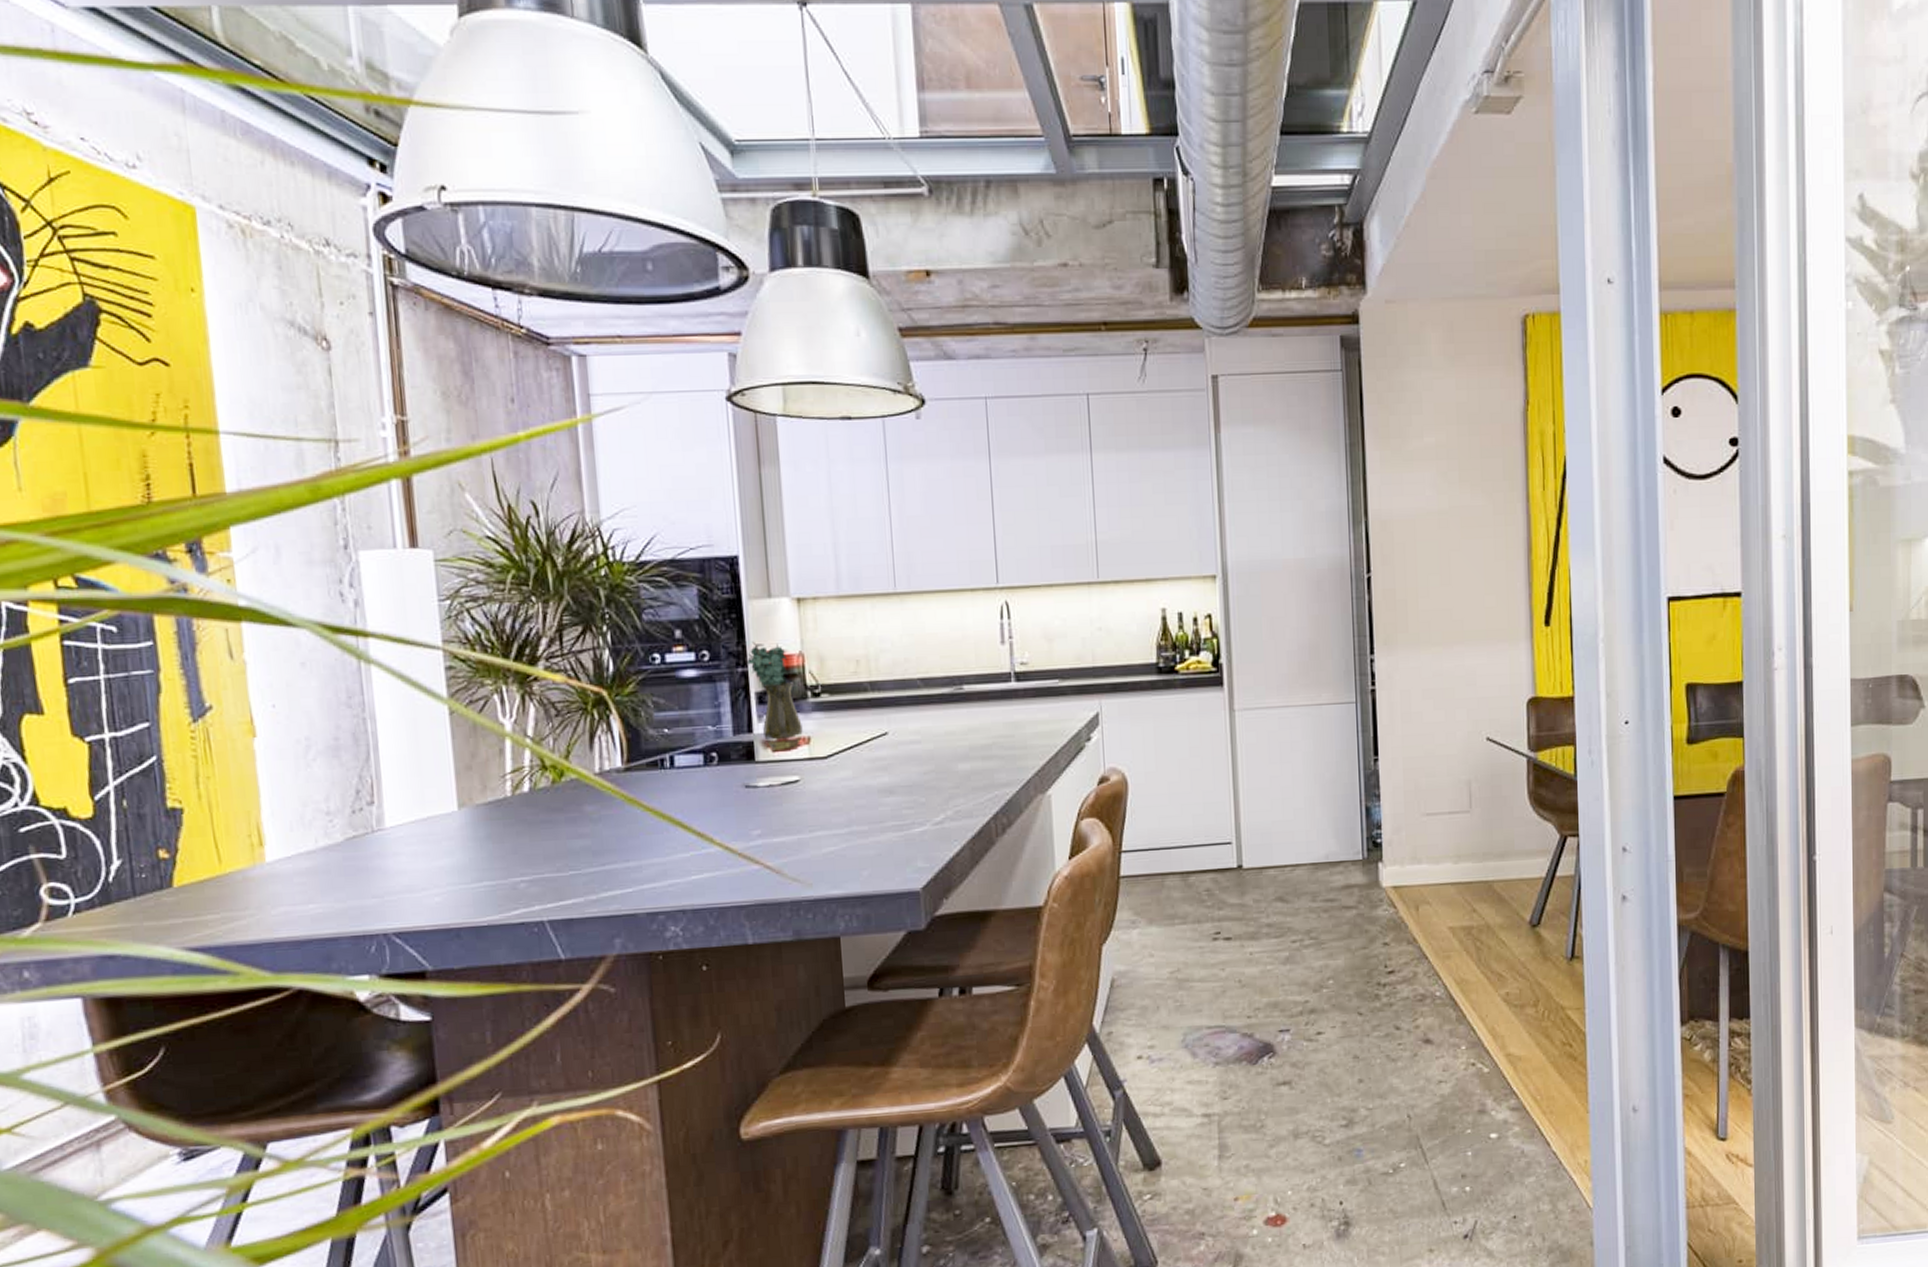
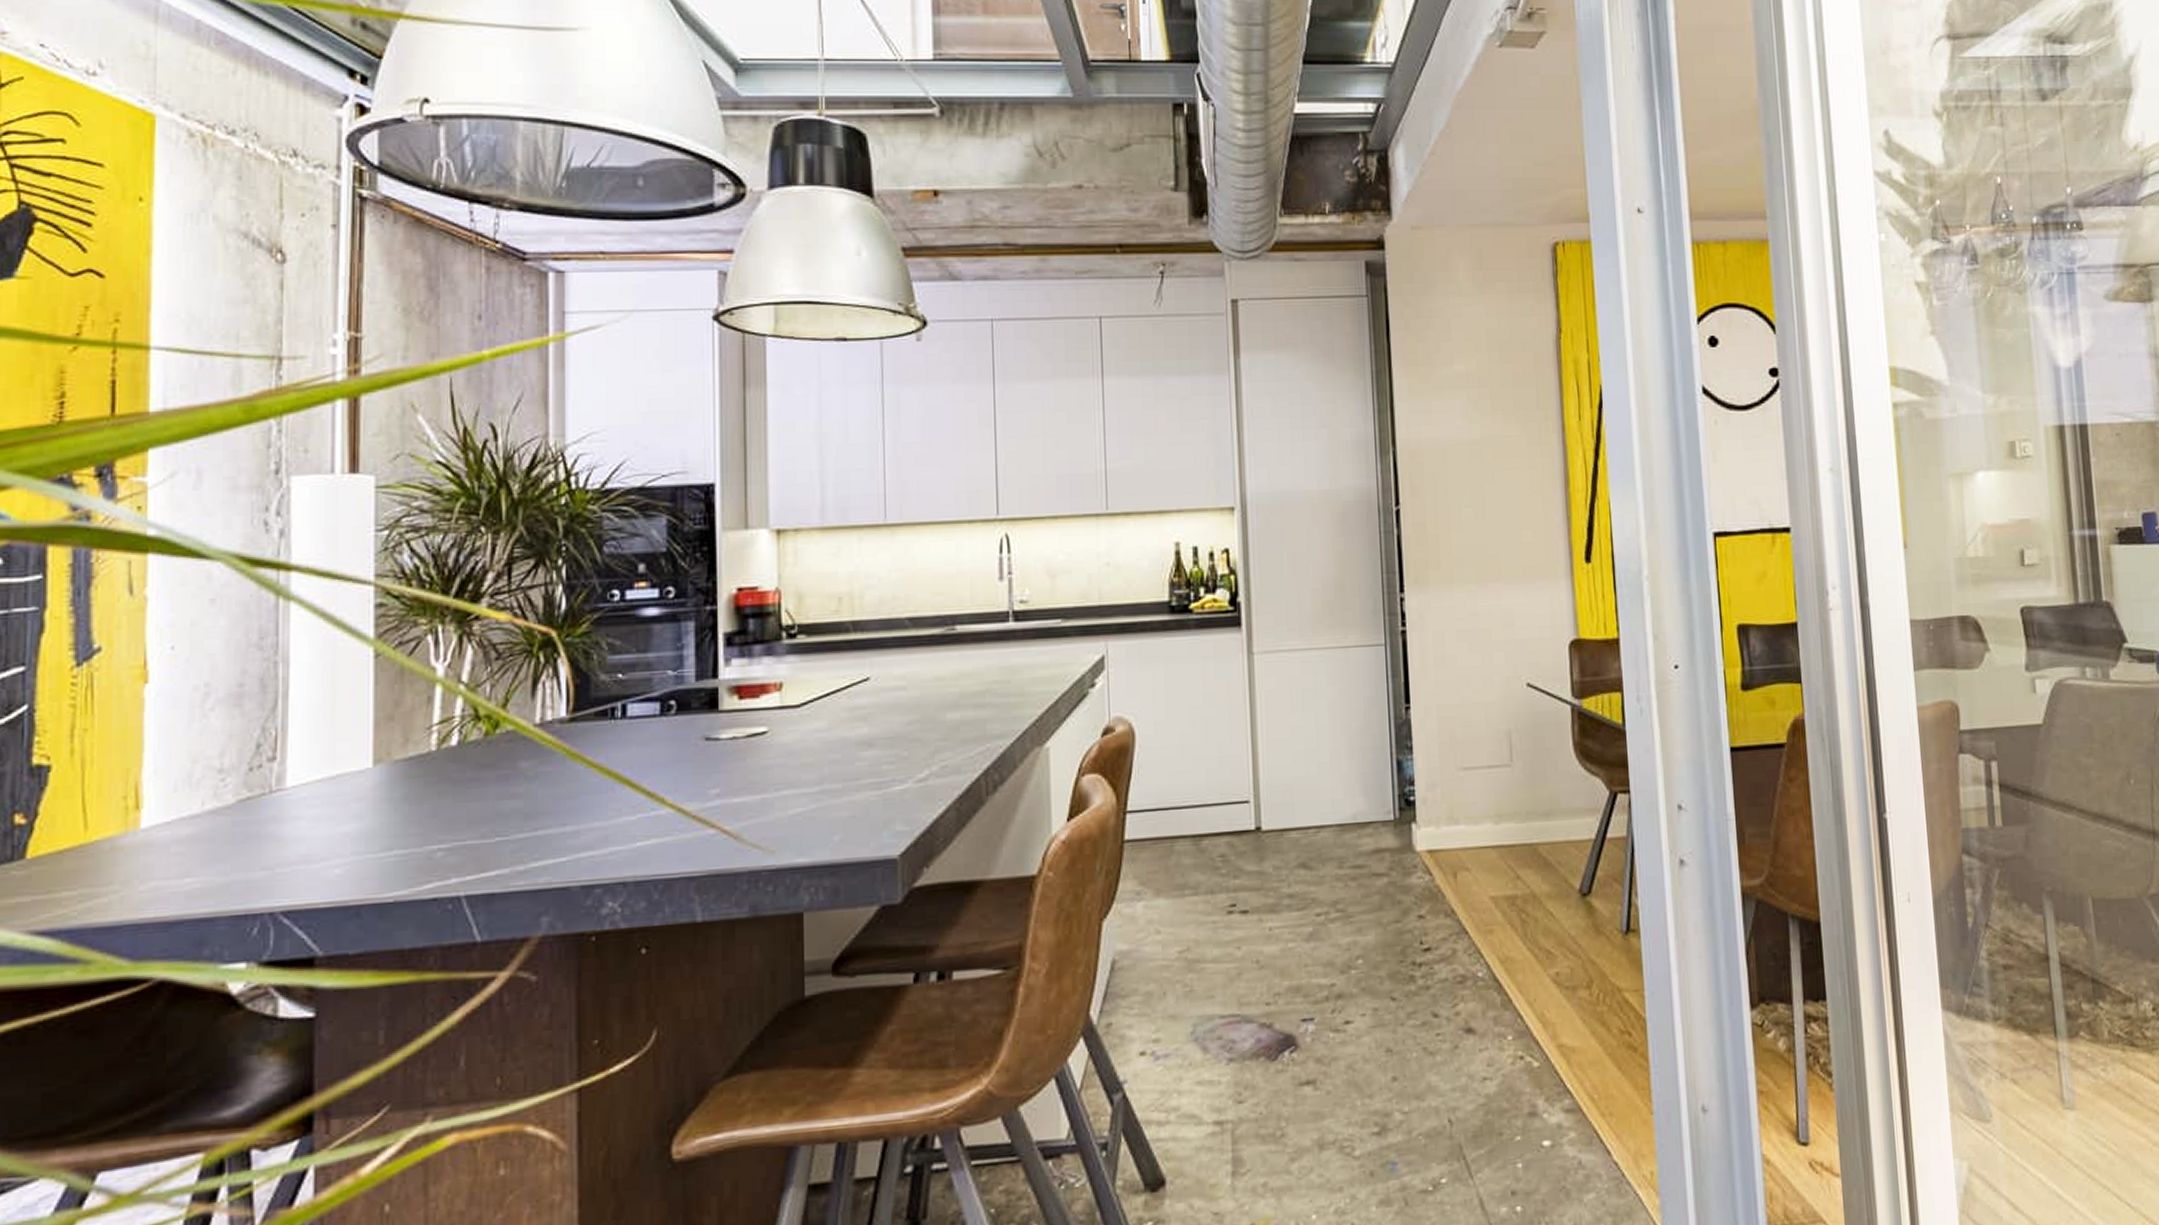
vase: present [746,641,803,752] -> none [716,576,774,700]

